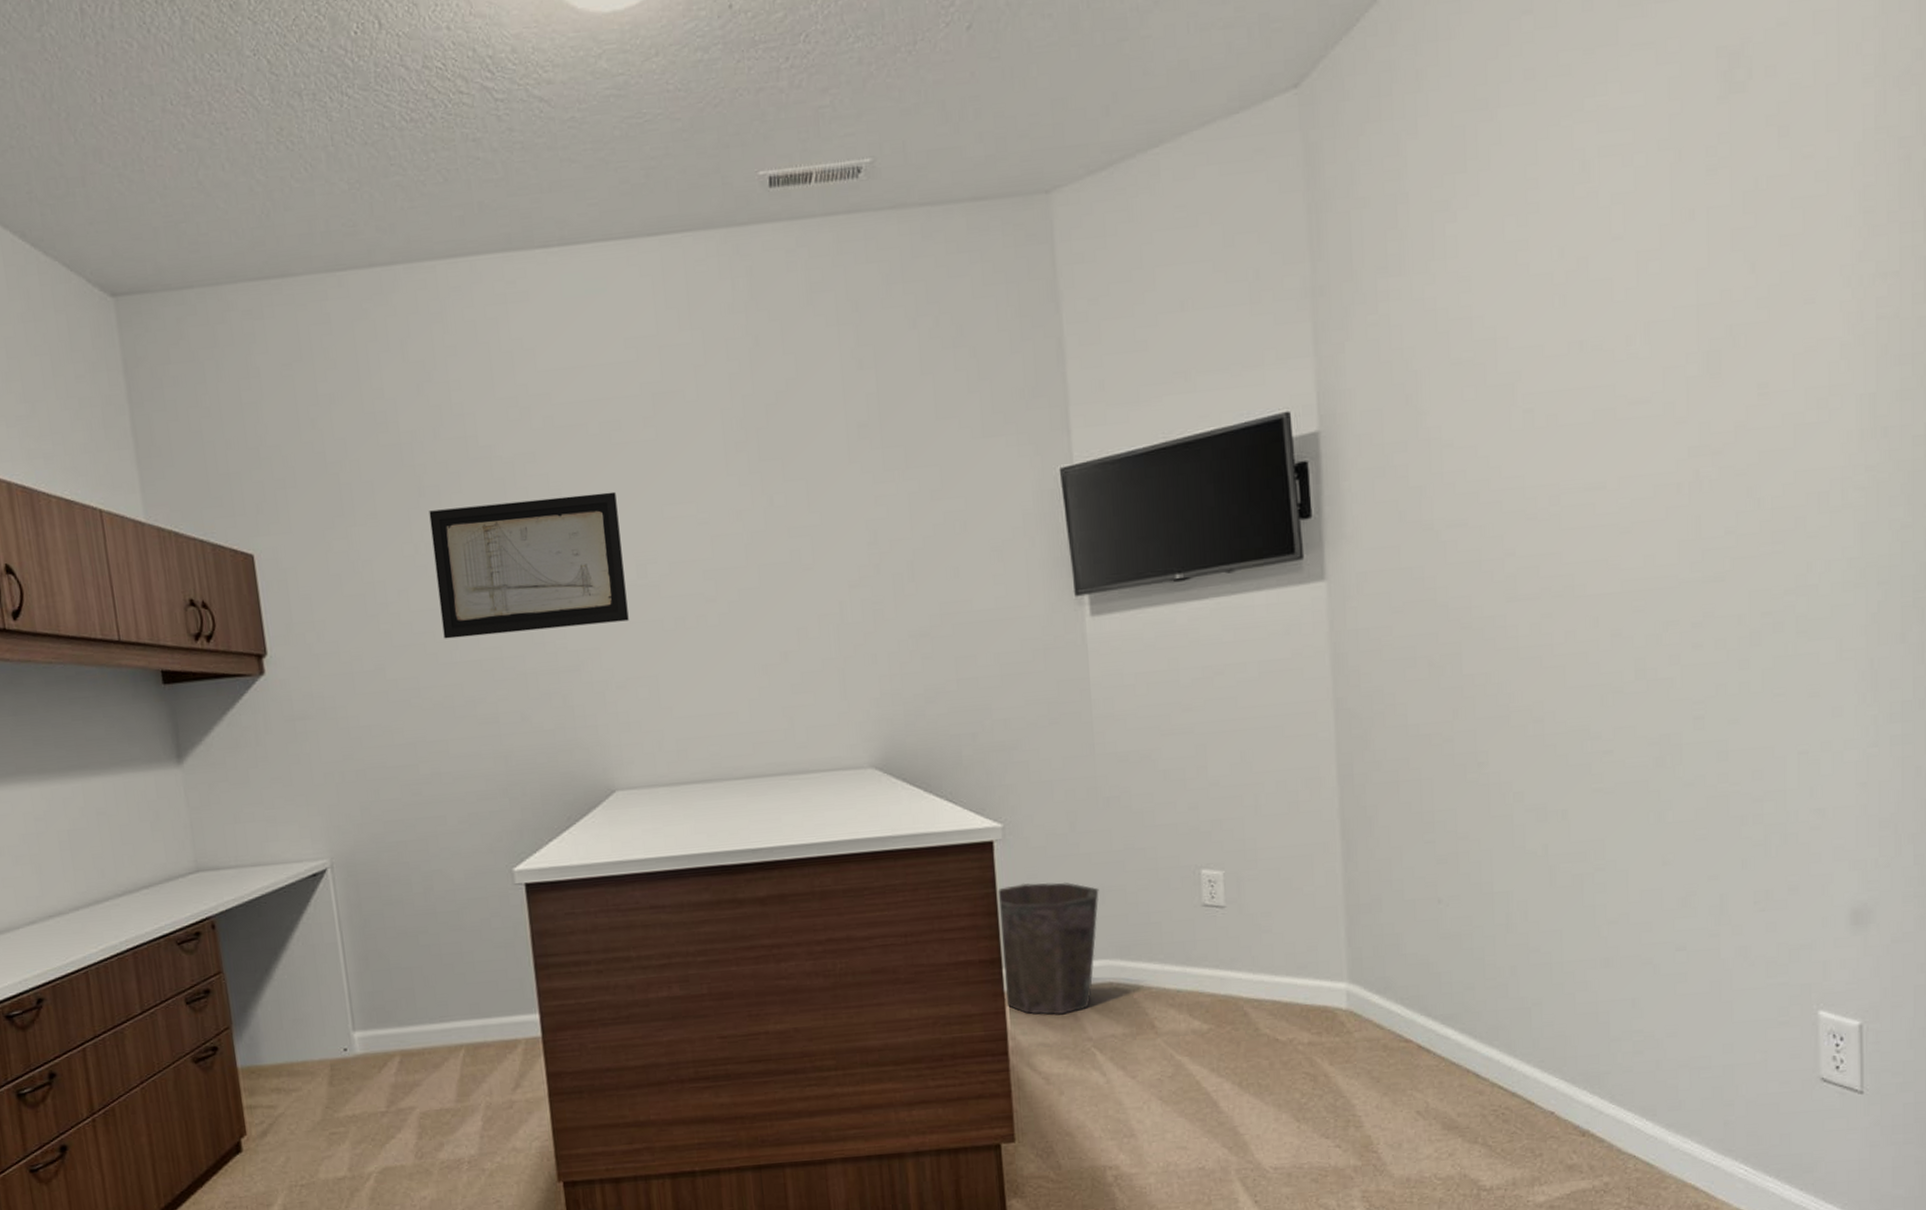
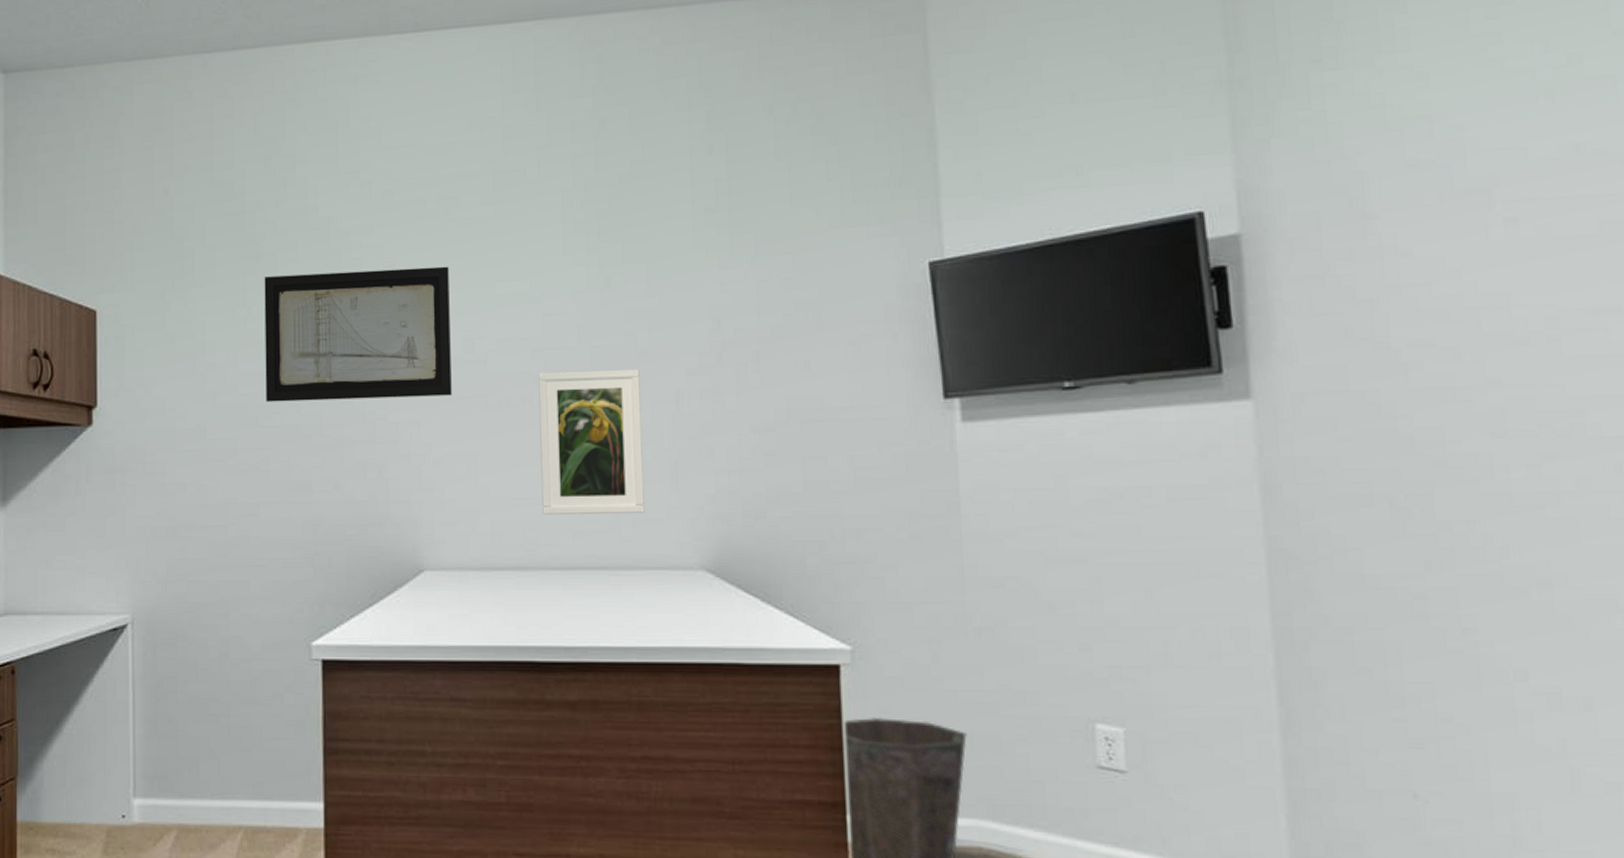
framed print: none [710,584,817,729] -> present [538,368,645,515]

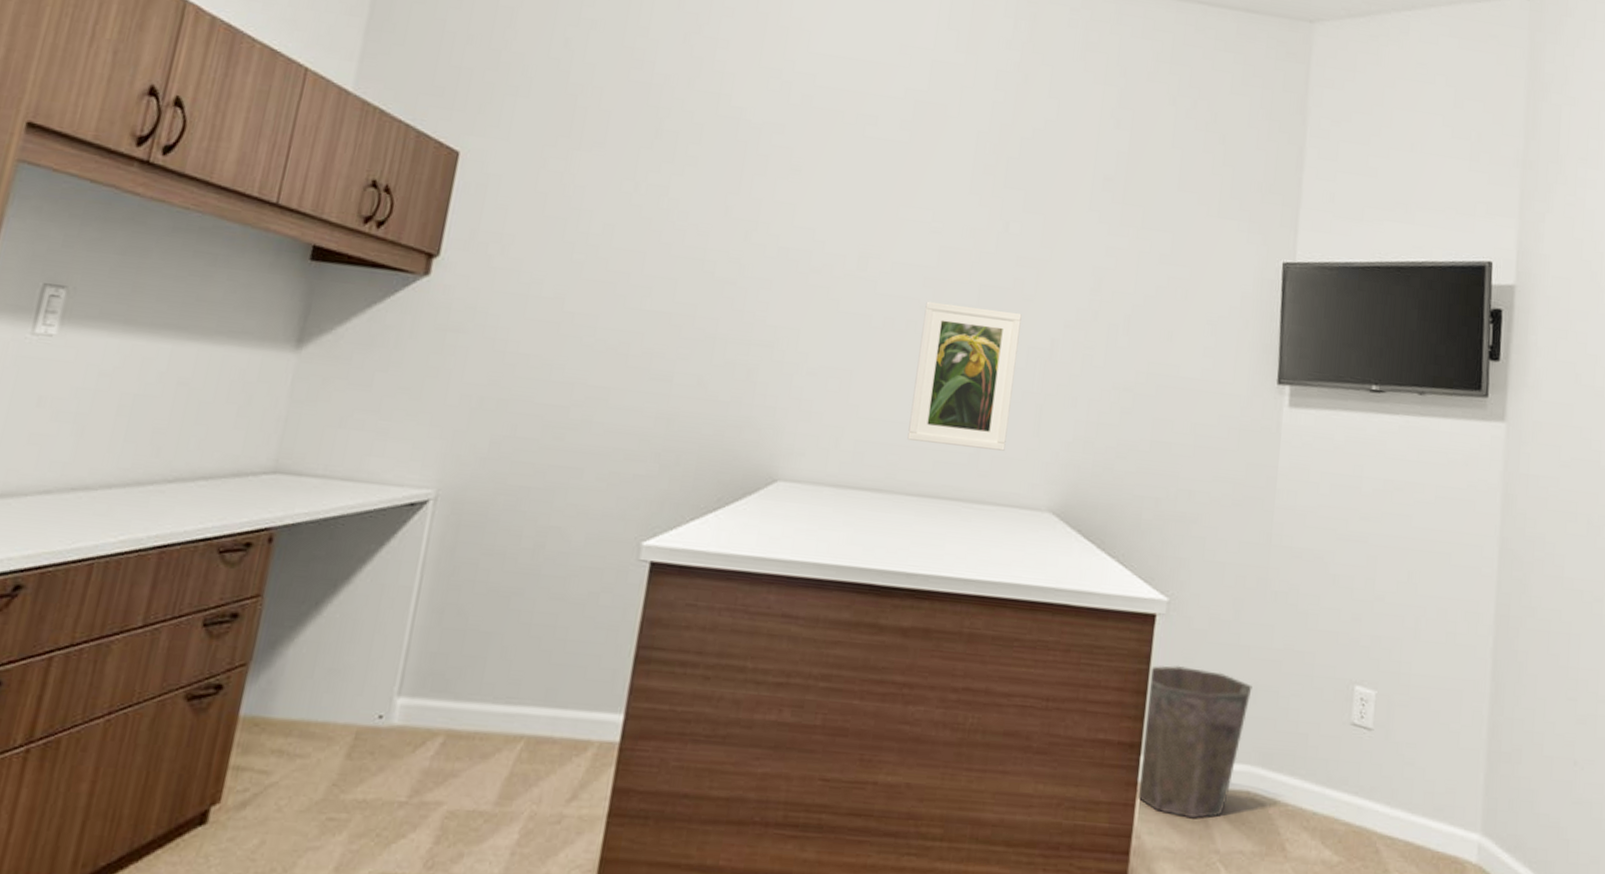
wall art: present [264,266,452,402] -> none [638,154,856,309]

